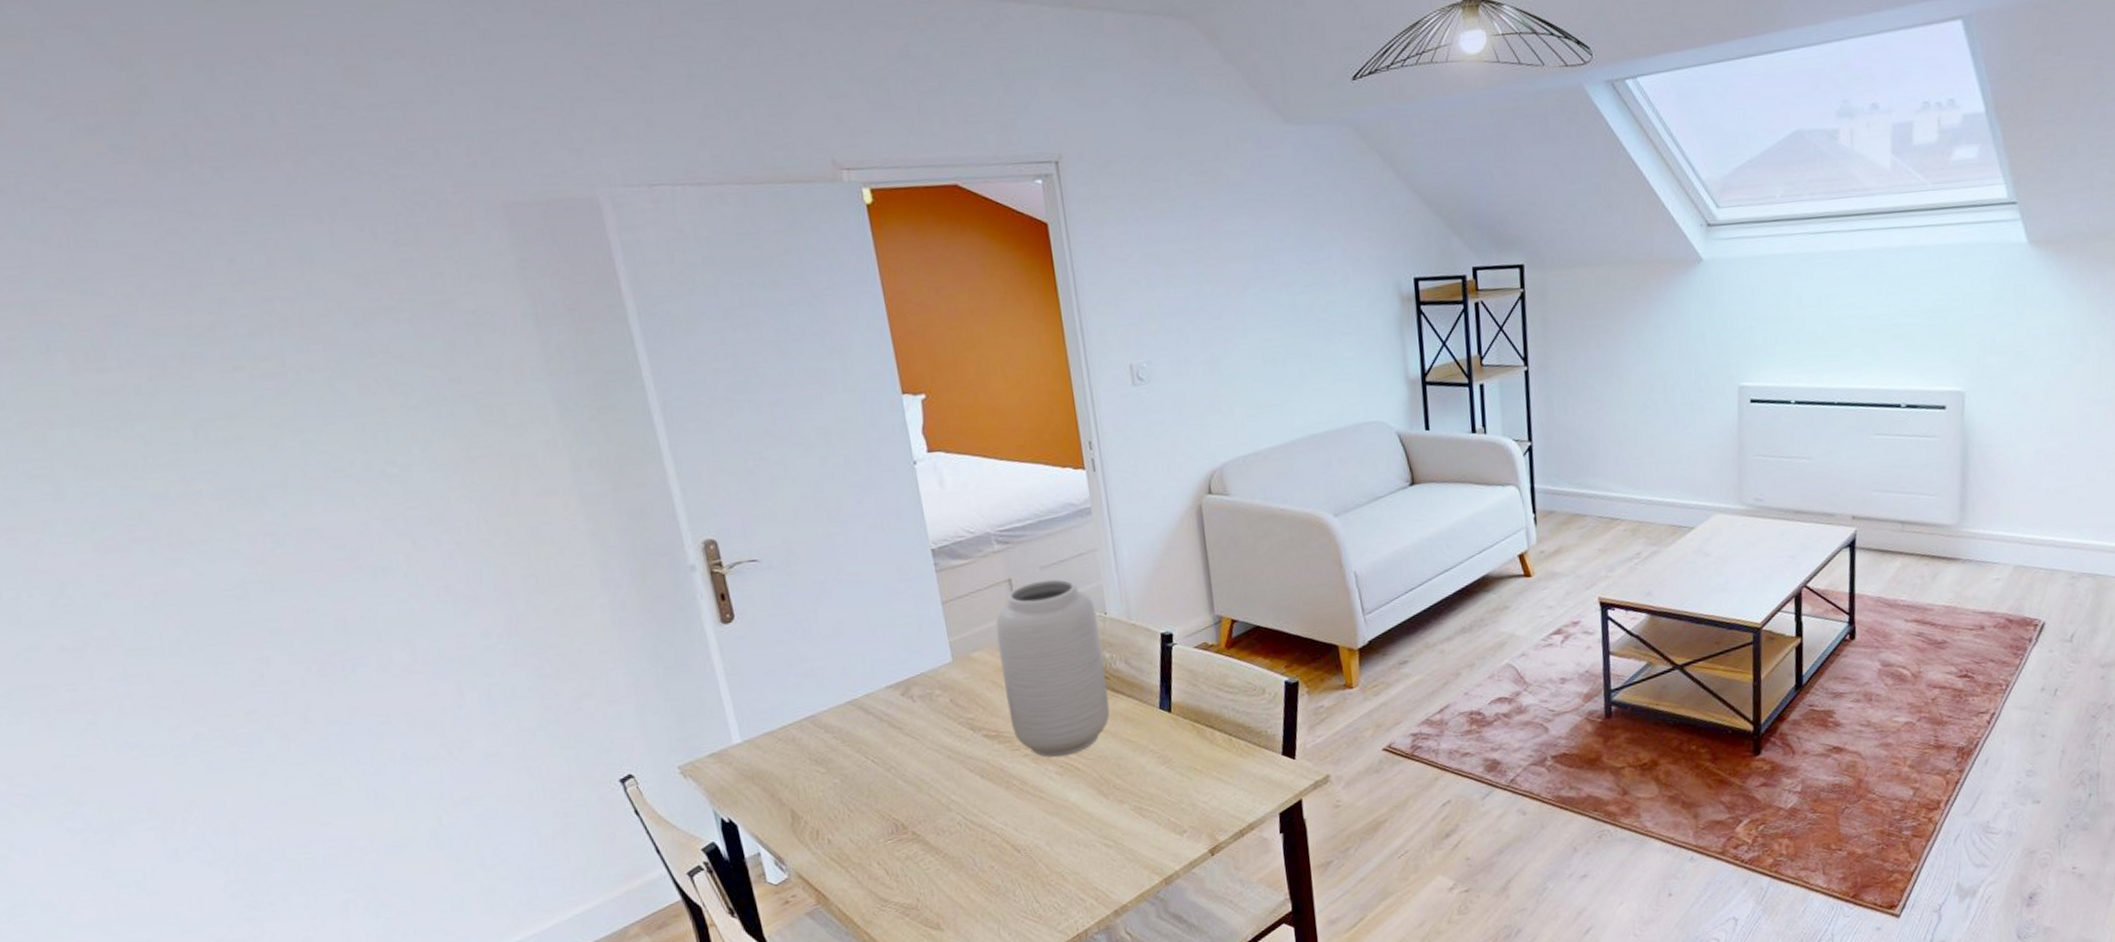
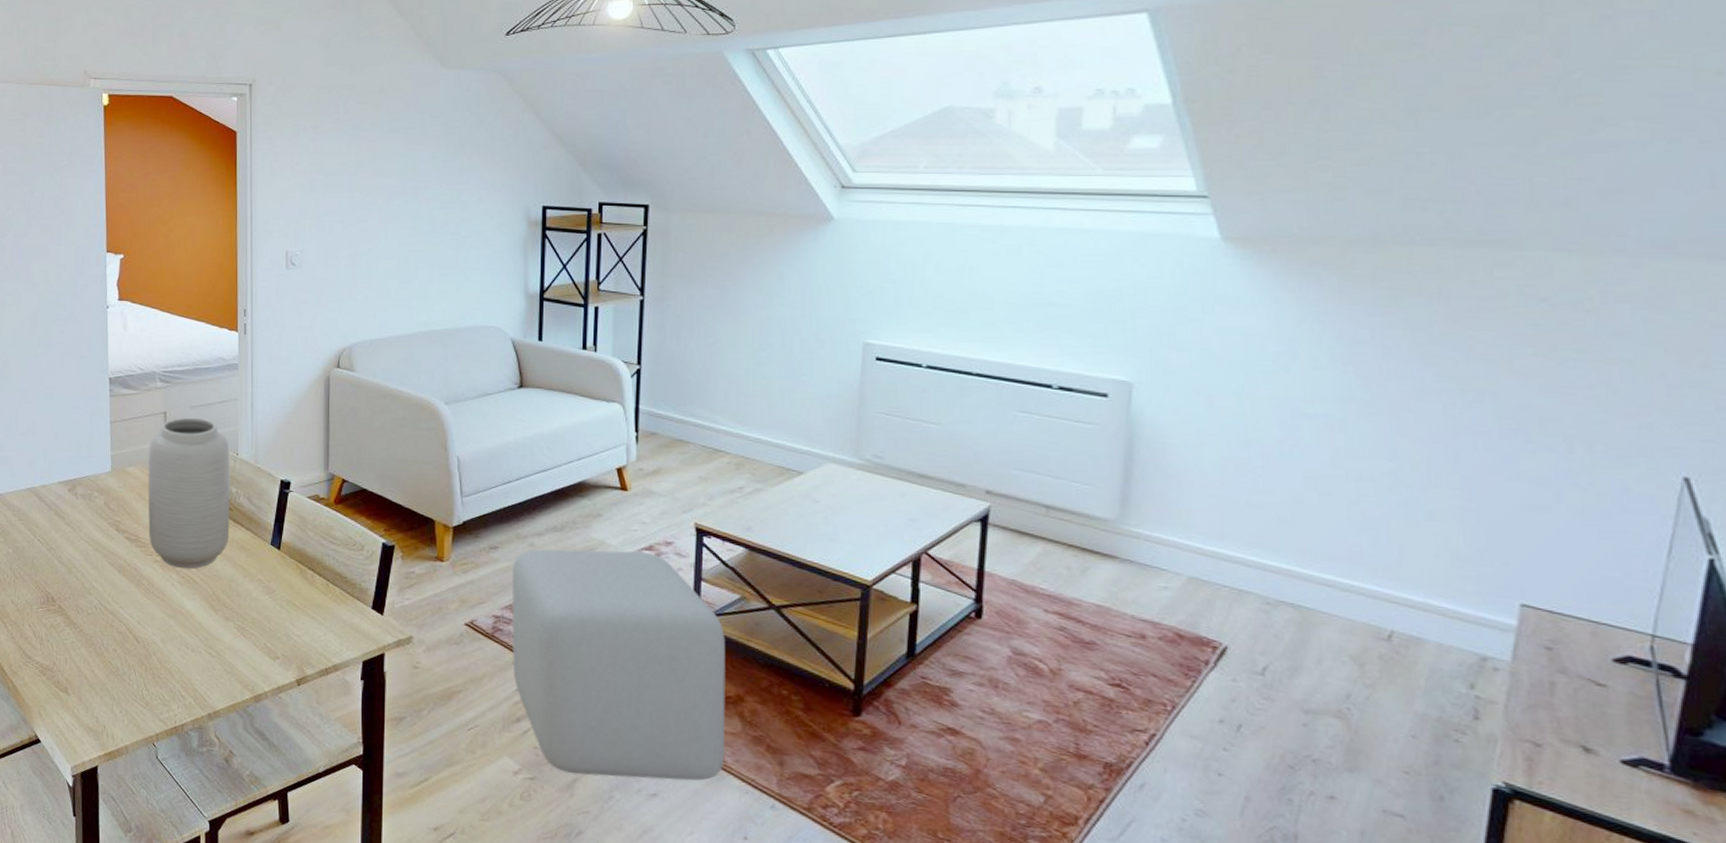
pouf: none [1425,636,1646,876] -> present [511,549,726,781]

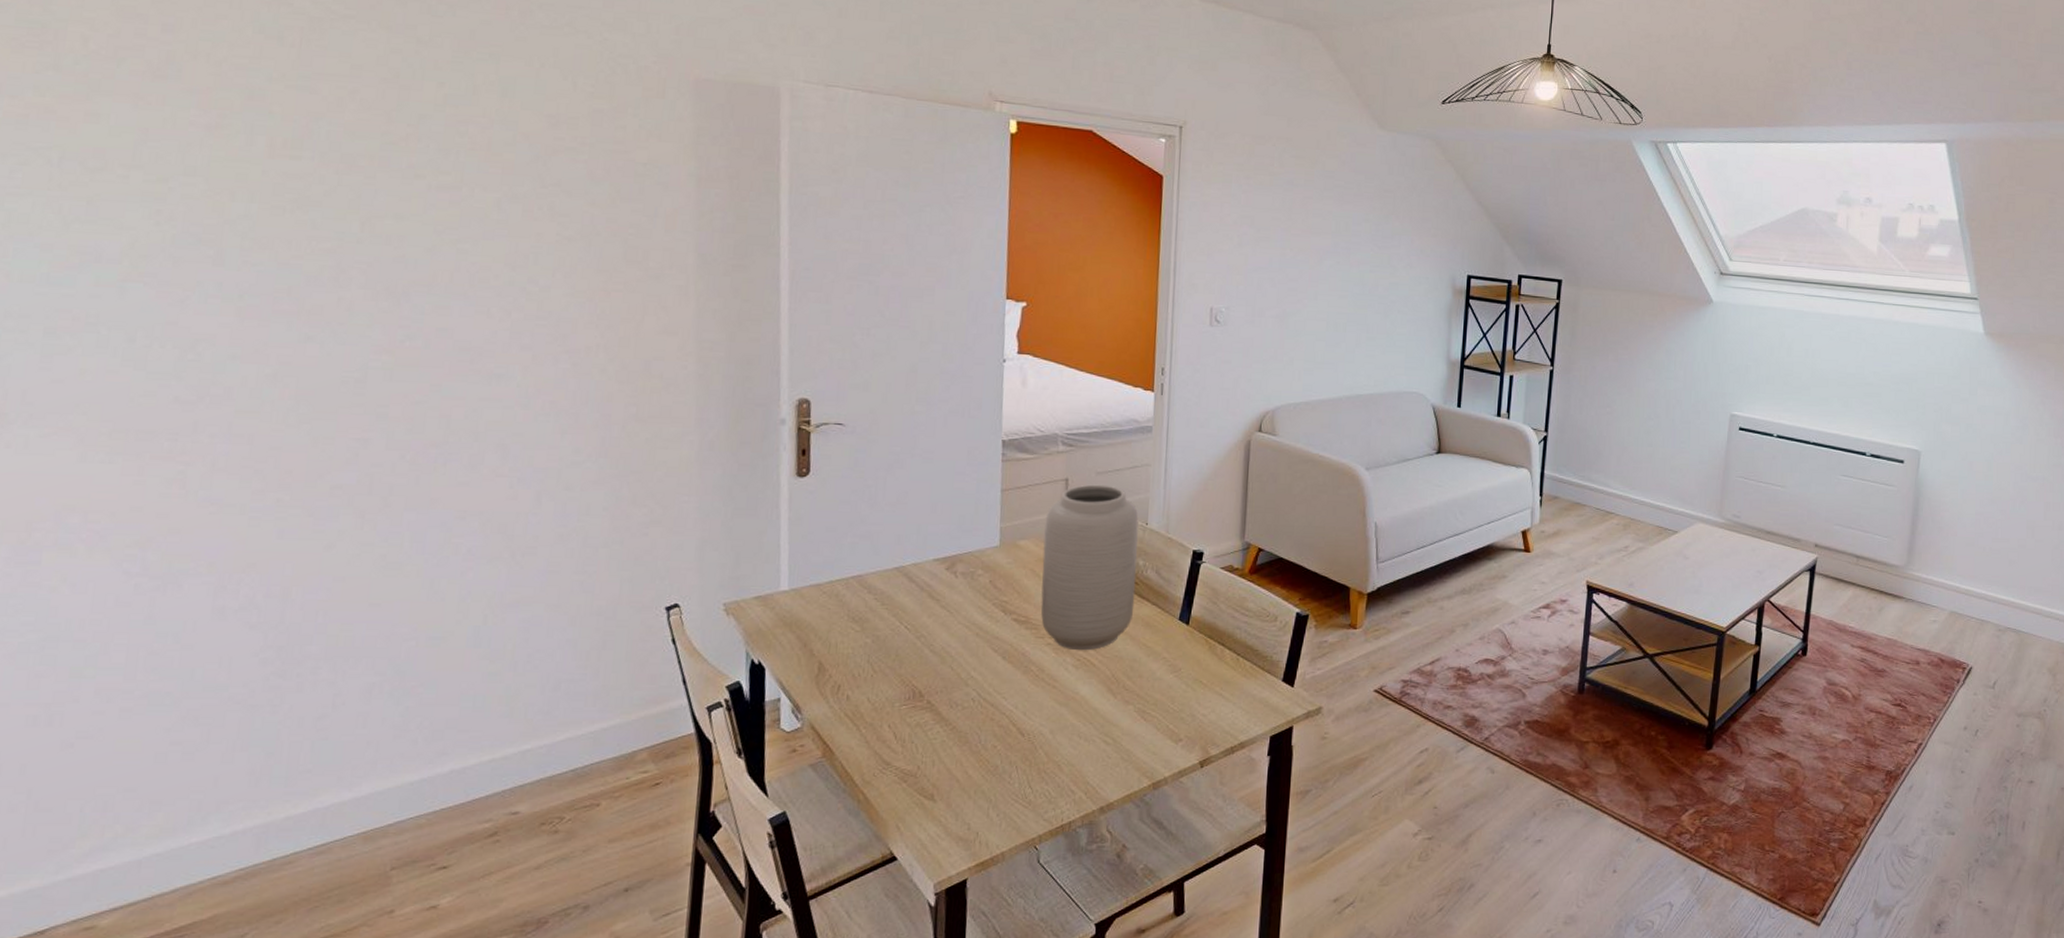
pouf: present [511,549,726,781] -> none [1417,610,1607,828]

